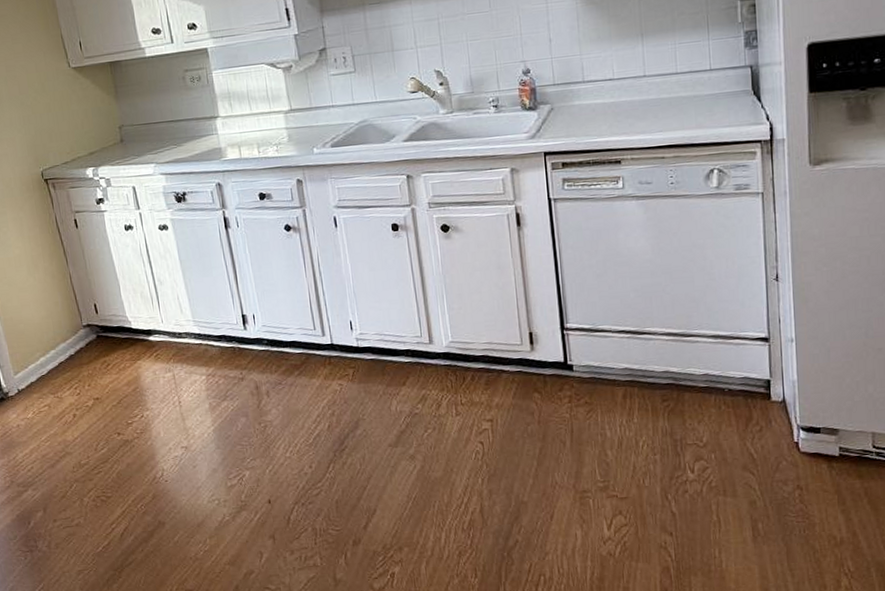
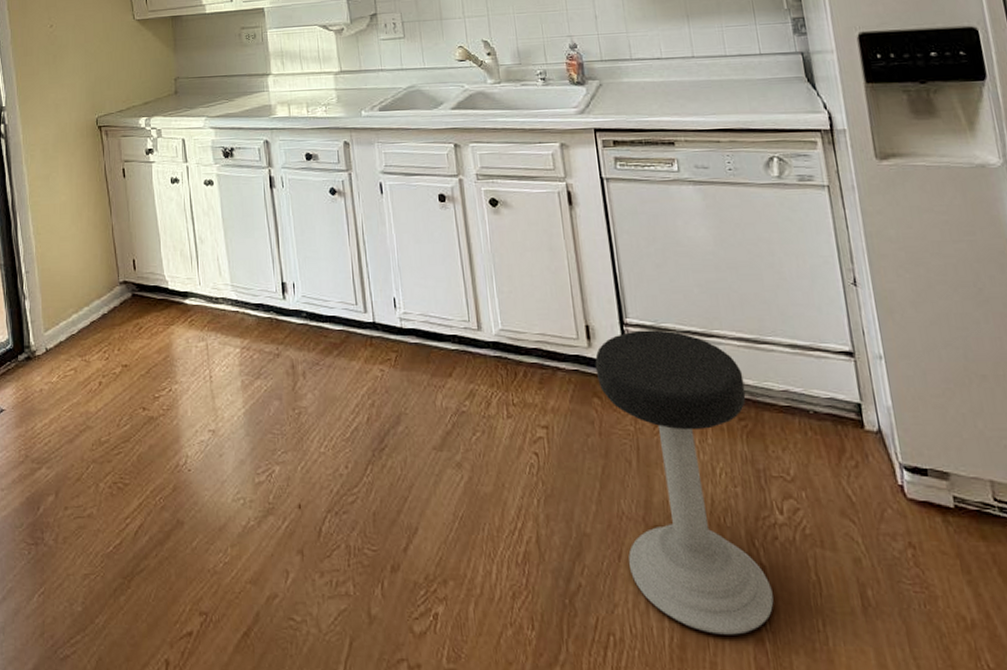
stool: none [536,331,680,567] -> present [595,330,774,635]

